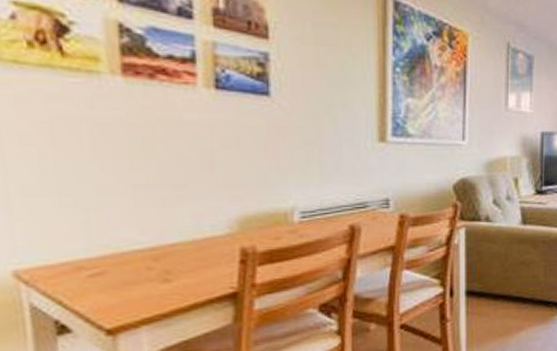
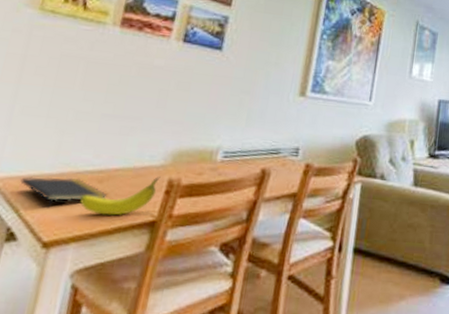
notepad: none [51,259,170,296] -> present [20,176,108,209]
fruit: none [135,245,230,294] -> present [79,176,161,216]

